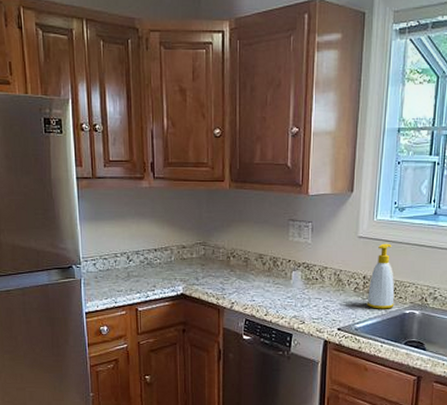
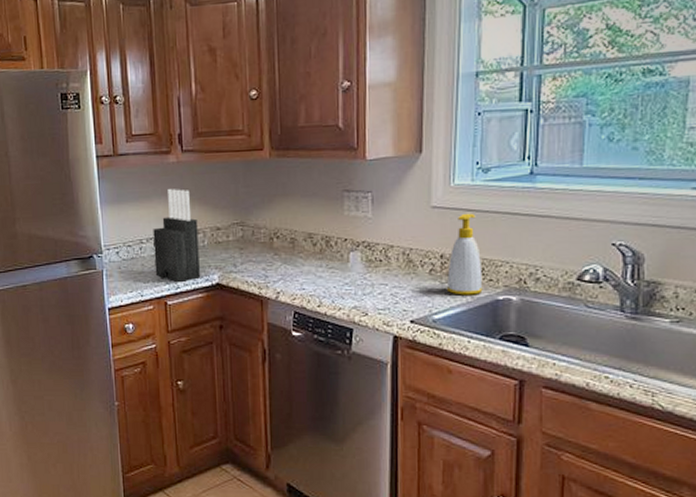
knife block: none [127,211,168,291] -> present [153,189,201,282]

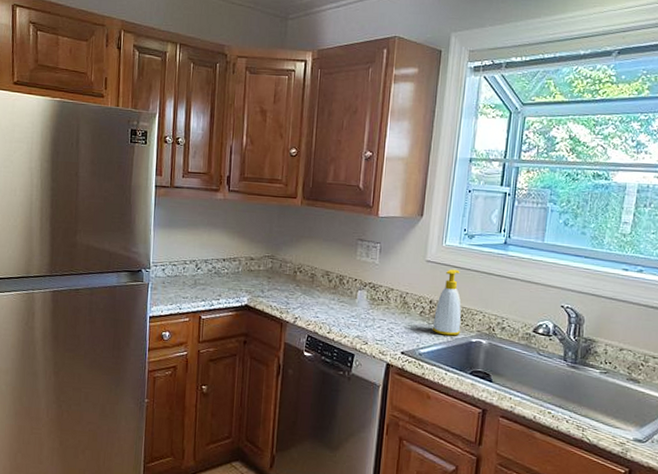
knife block: present [153,189,201,282] -> none [194,221,235,300]

